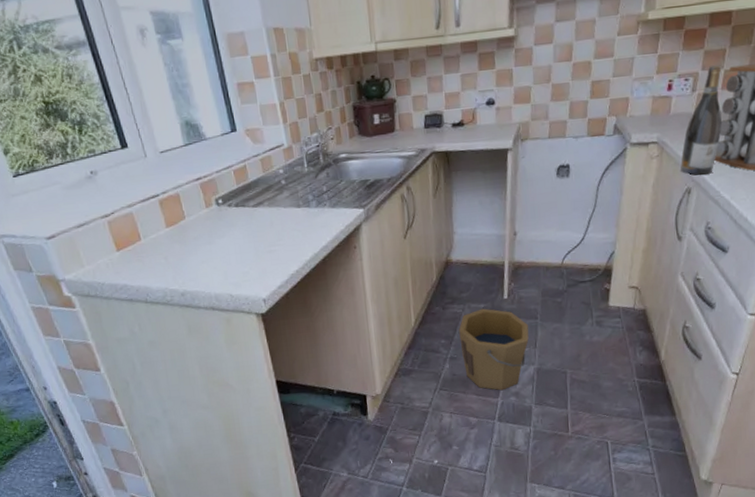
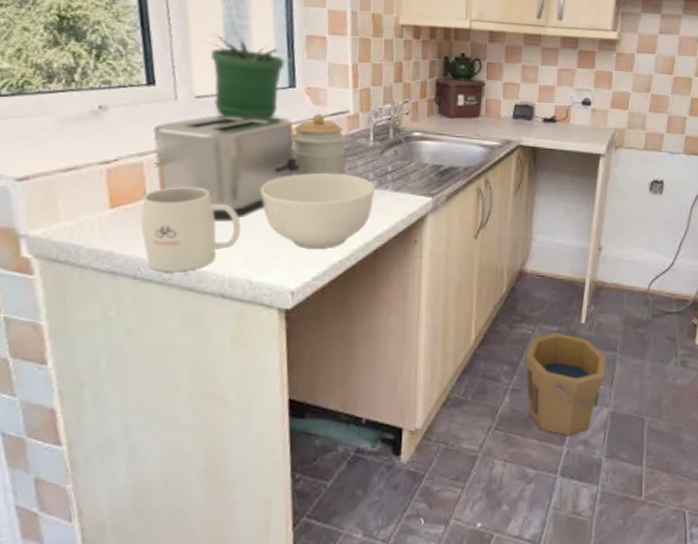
toaster: none [134,159,253,249] -> present [153,113,301,219]
mug: none [138,226,216,296] -> present [141,186,240,272]
planter: none [160,95,232,164] -> present [207,34,294,118]
bowl: none [224,199,316,264] -> present [260,172,375,248]
jar: none [241,150,290,206] -> present [291,113,347,176]

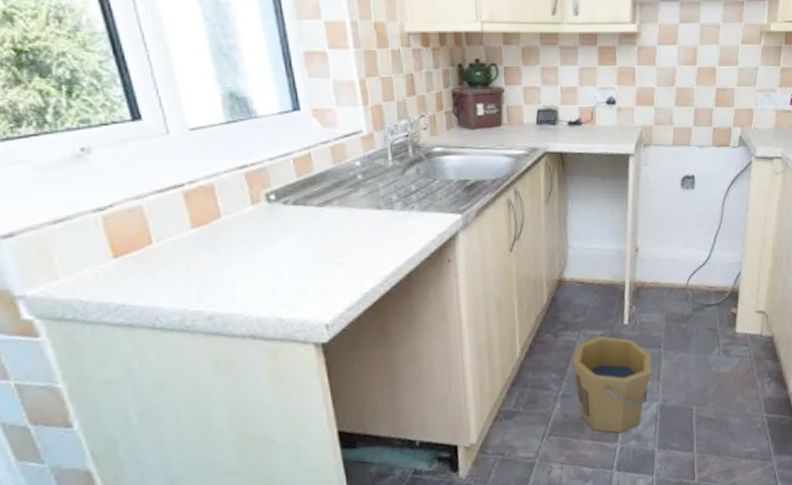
mug: present [141,186,240,272] -> none [147,226,262,320]
toaster: present [153,113,301,219] -> none [148,143,318,258]
planter: present [207,34,294,118] -> none [194,57,295,147]
bowl: present [260,172,375,248] -> none [277,198,401,279]
jar: present [291,113,347,176] -> none [303,136,368,205]

